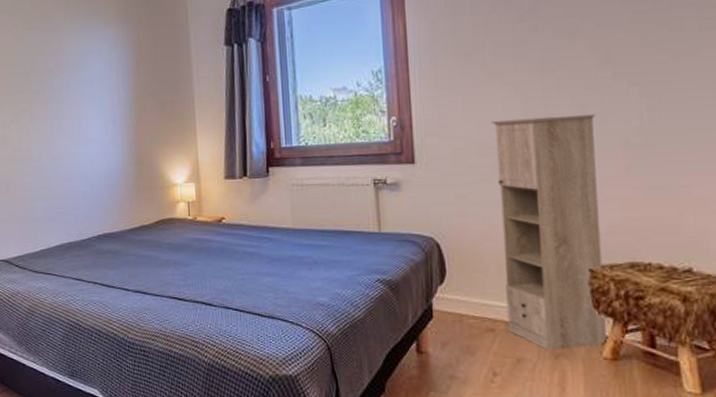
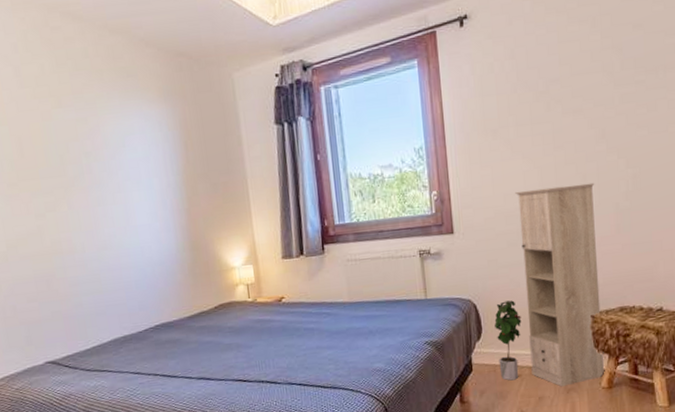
potted plant: none [462,242,496,335] -> present [494,300,522,381]

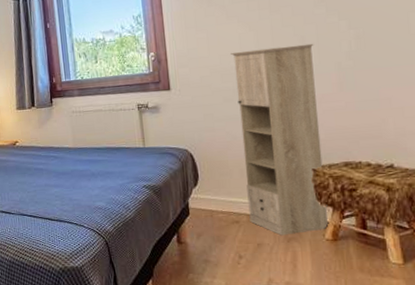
potted plant: present [494,300,522,381] -> none [211,151,239,226]

